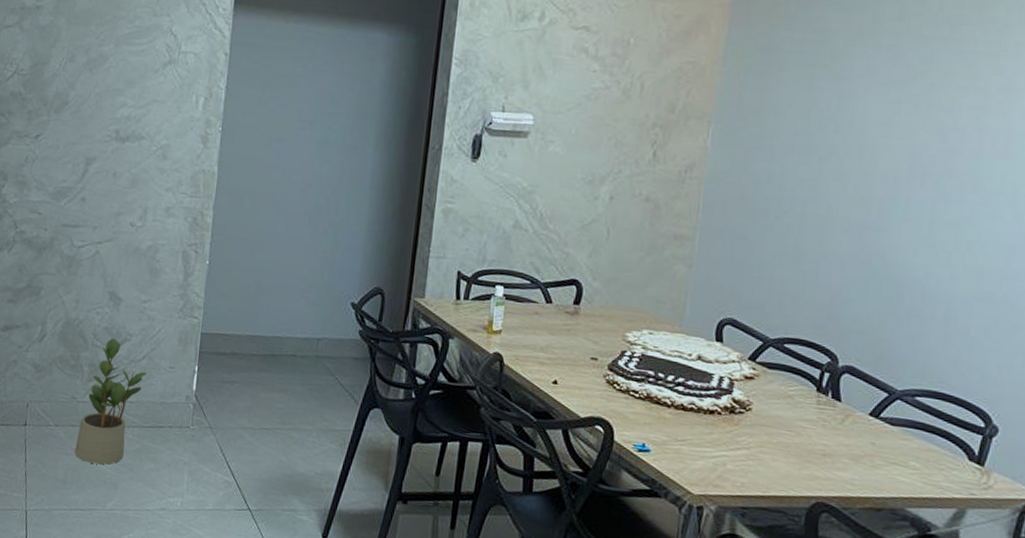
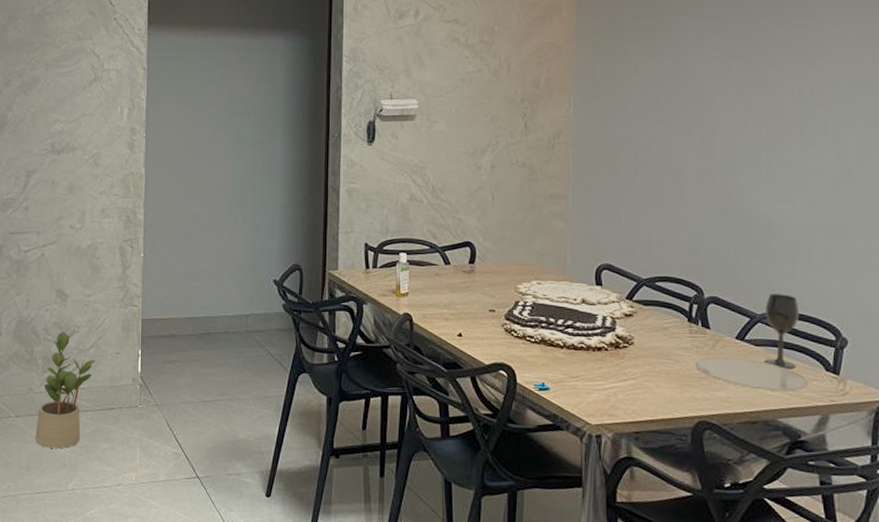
plate: none [819,432,948,480] -> present [695,356,810,392]
wine glass: none [900,368,947,455] -> present [765,294,800,369]

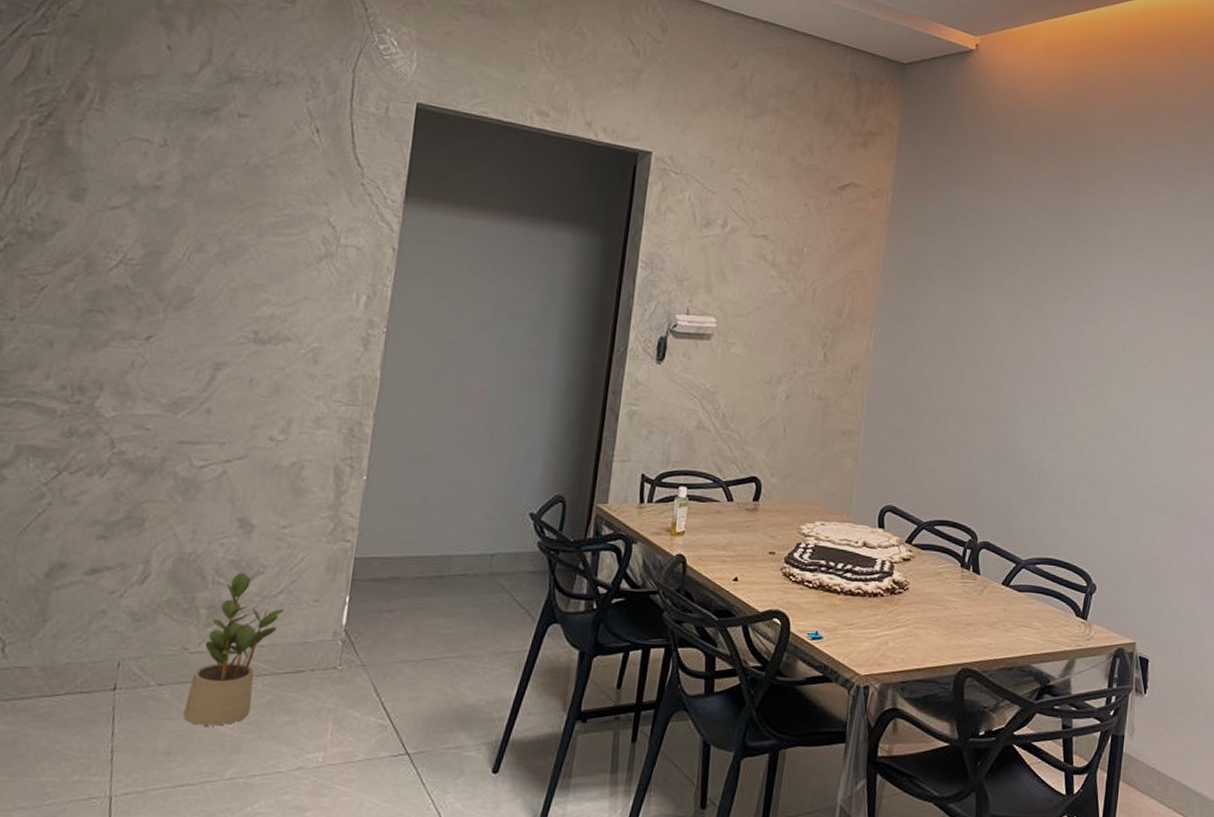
plate: present [695,356,810,392] -> none [963,602,1062,637]
wine glass: present [765,294,800,369] -> none [1025,540,1059,615]

